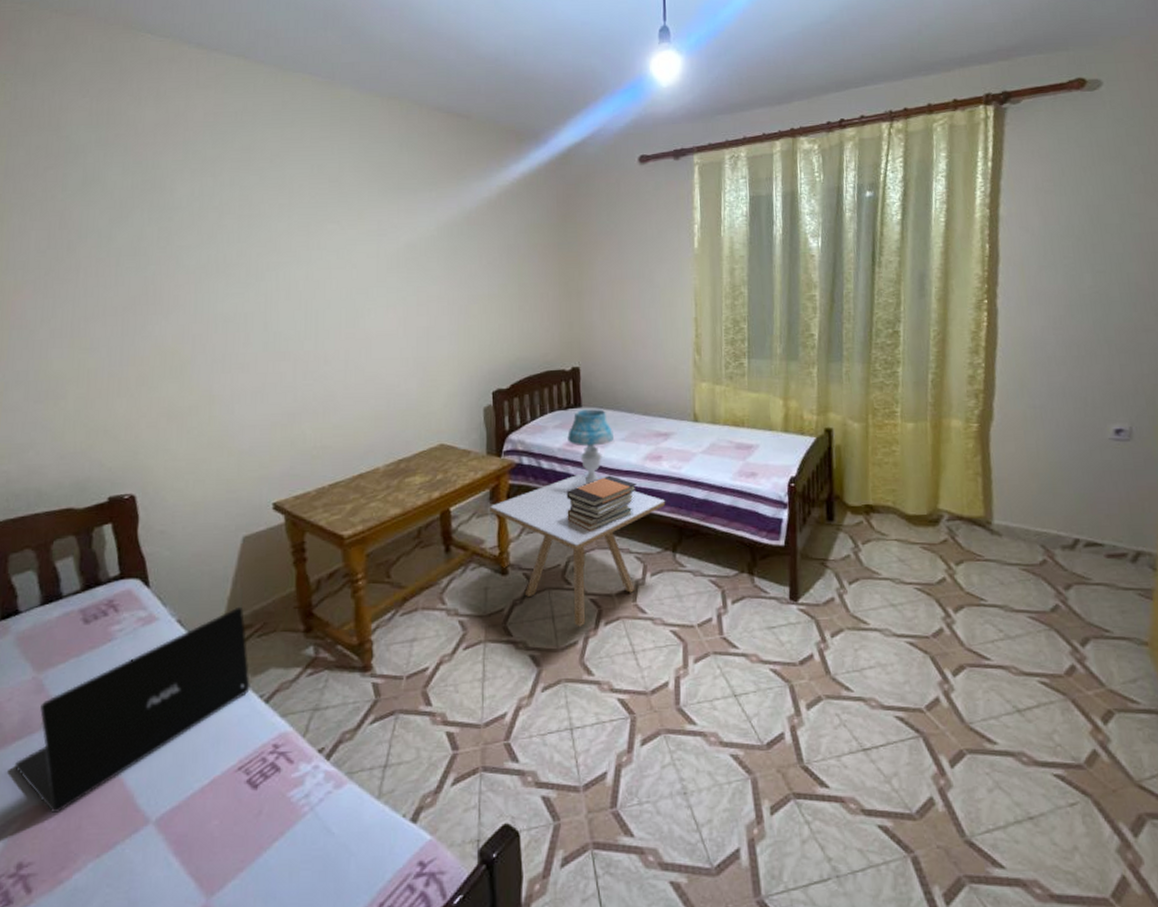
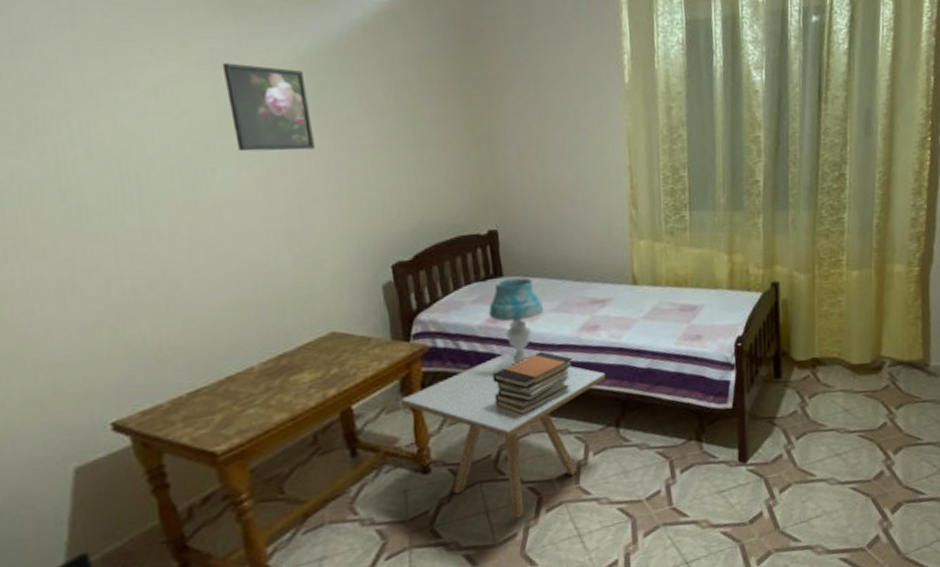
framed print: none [385,231,443,297] -> present [222,63,315,152]

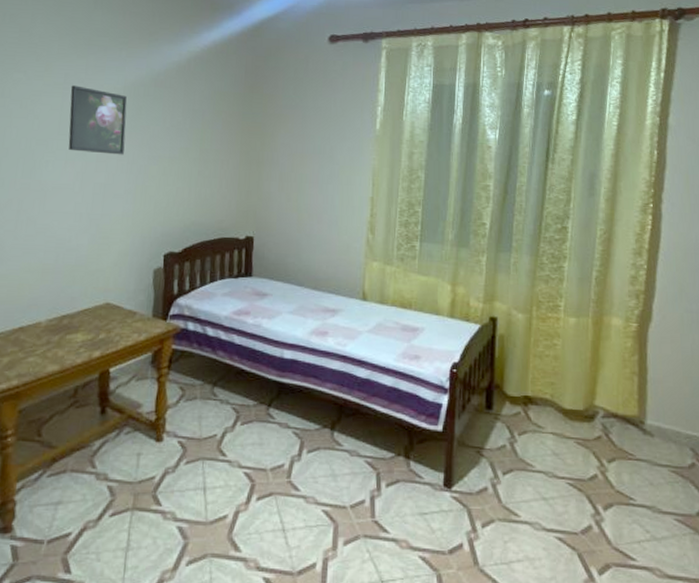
side table: present [401,352,605,519] -> none [150,343,327,501]
table lamp: present [489,277,544,365] -> none [235,279,283,356]
book stack: present [492,351,573,416] -> none [228,347,300,403]

